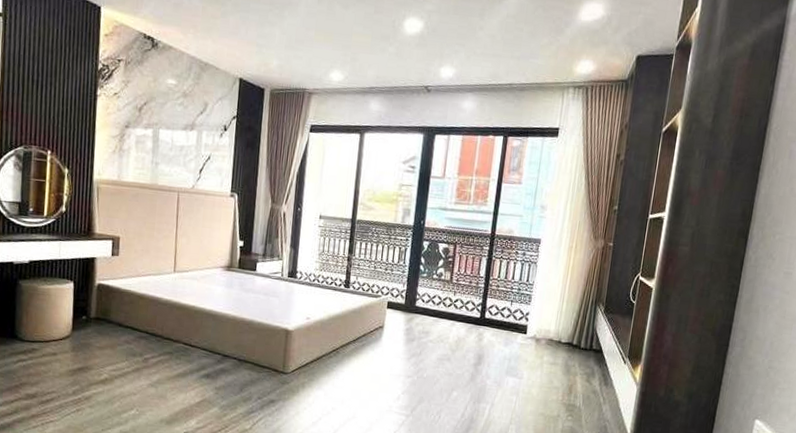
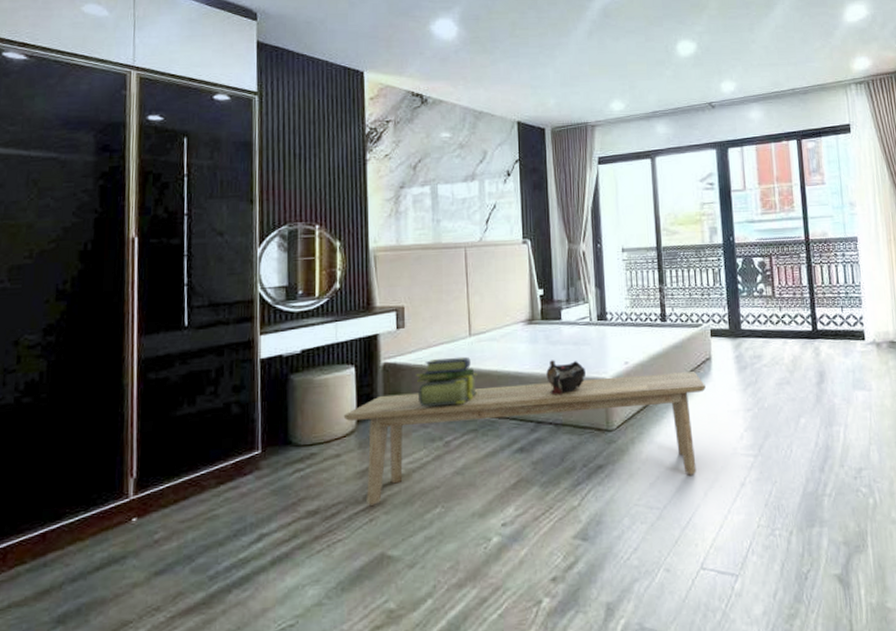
bench: none [61,310,375,422] -> present [343,371,706,506]
stack of books: none [125,287,177,329] -> present [416,356,478,407]
decorative bowl: none [236,305,271,336] -> present [546,360,586,395]

